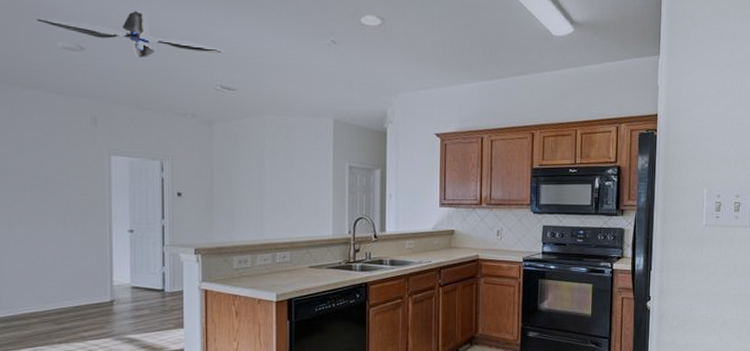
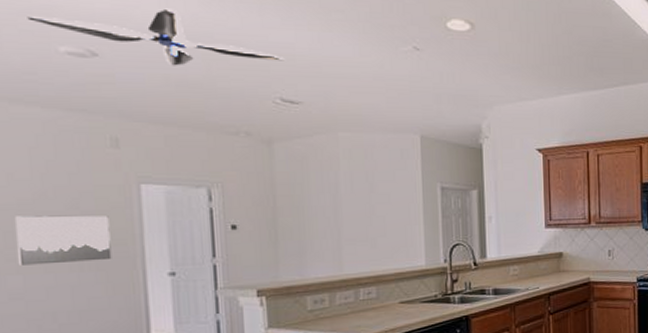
wall art: none [21,178,88,218] -> present [15,215,112,266]

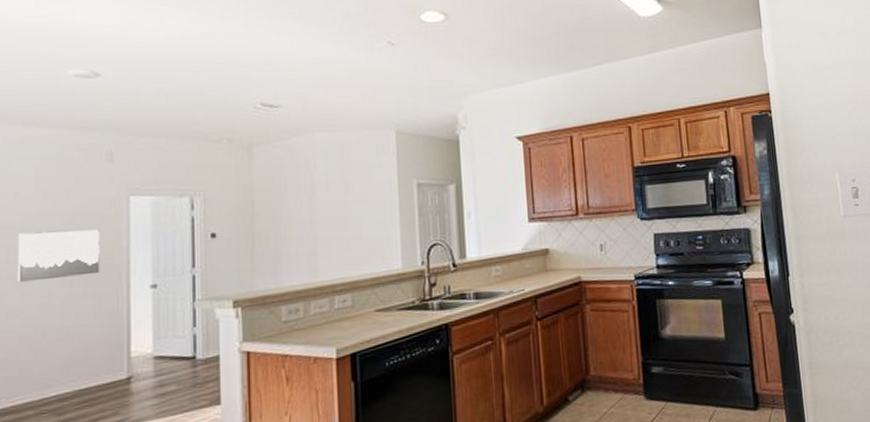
ceiling fan: present [27,8,285,66] -> none [43,26,266,80]

